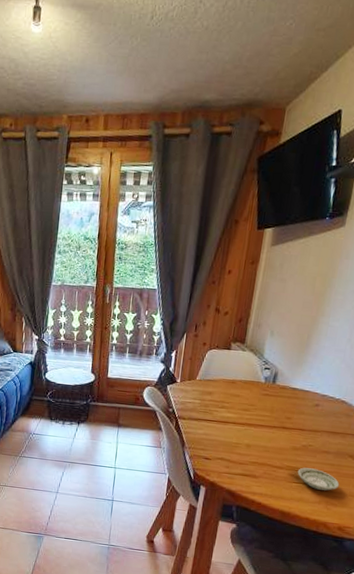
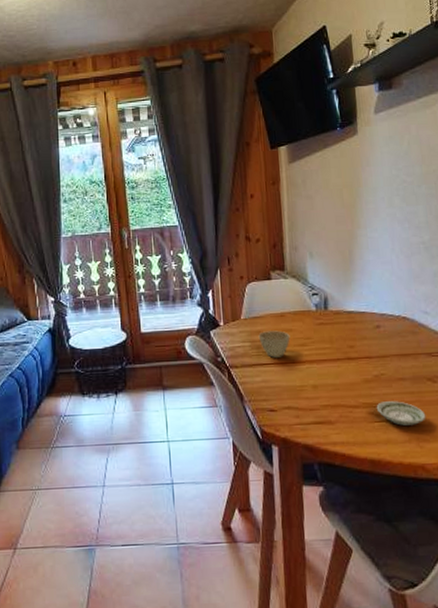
cup: none [208,393,237,417] -> present [258,330,290,358]

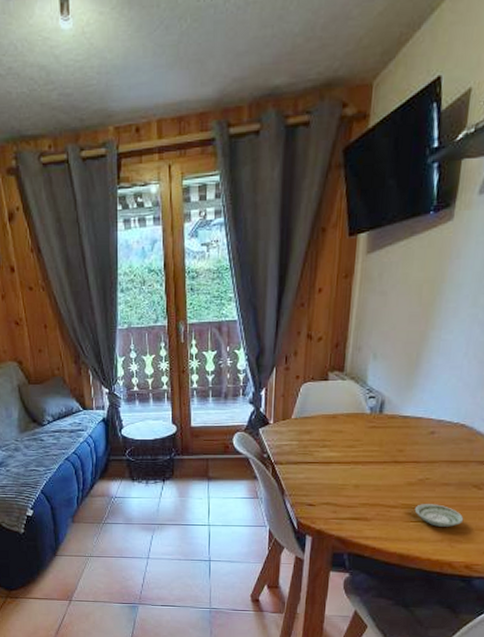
cup: present [258,330,290,358] -> none [307,431,339,457]

